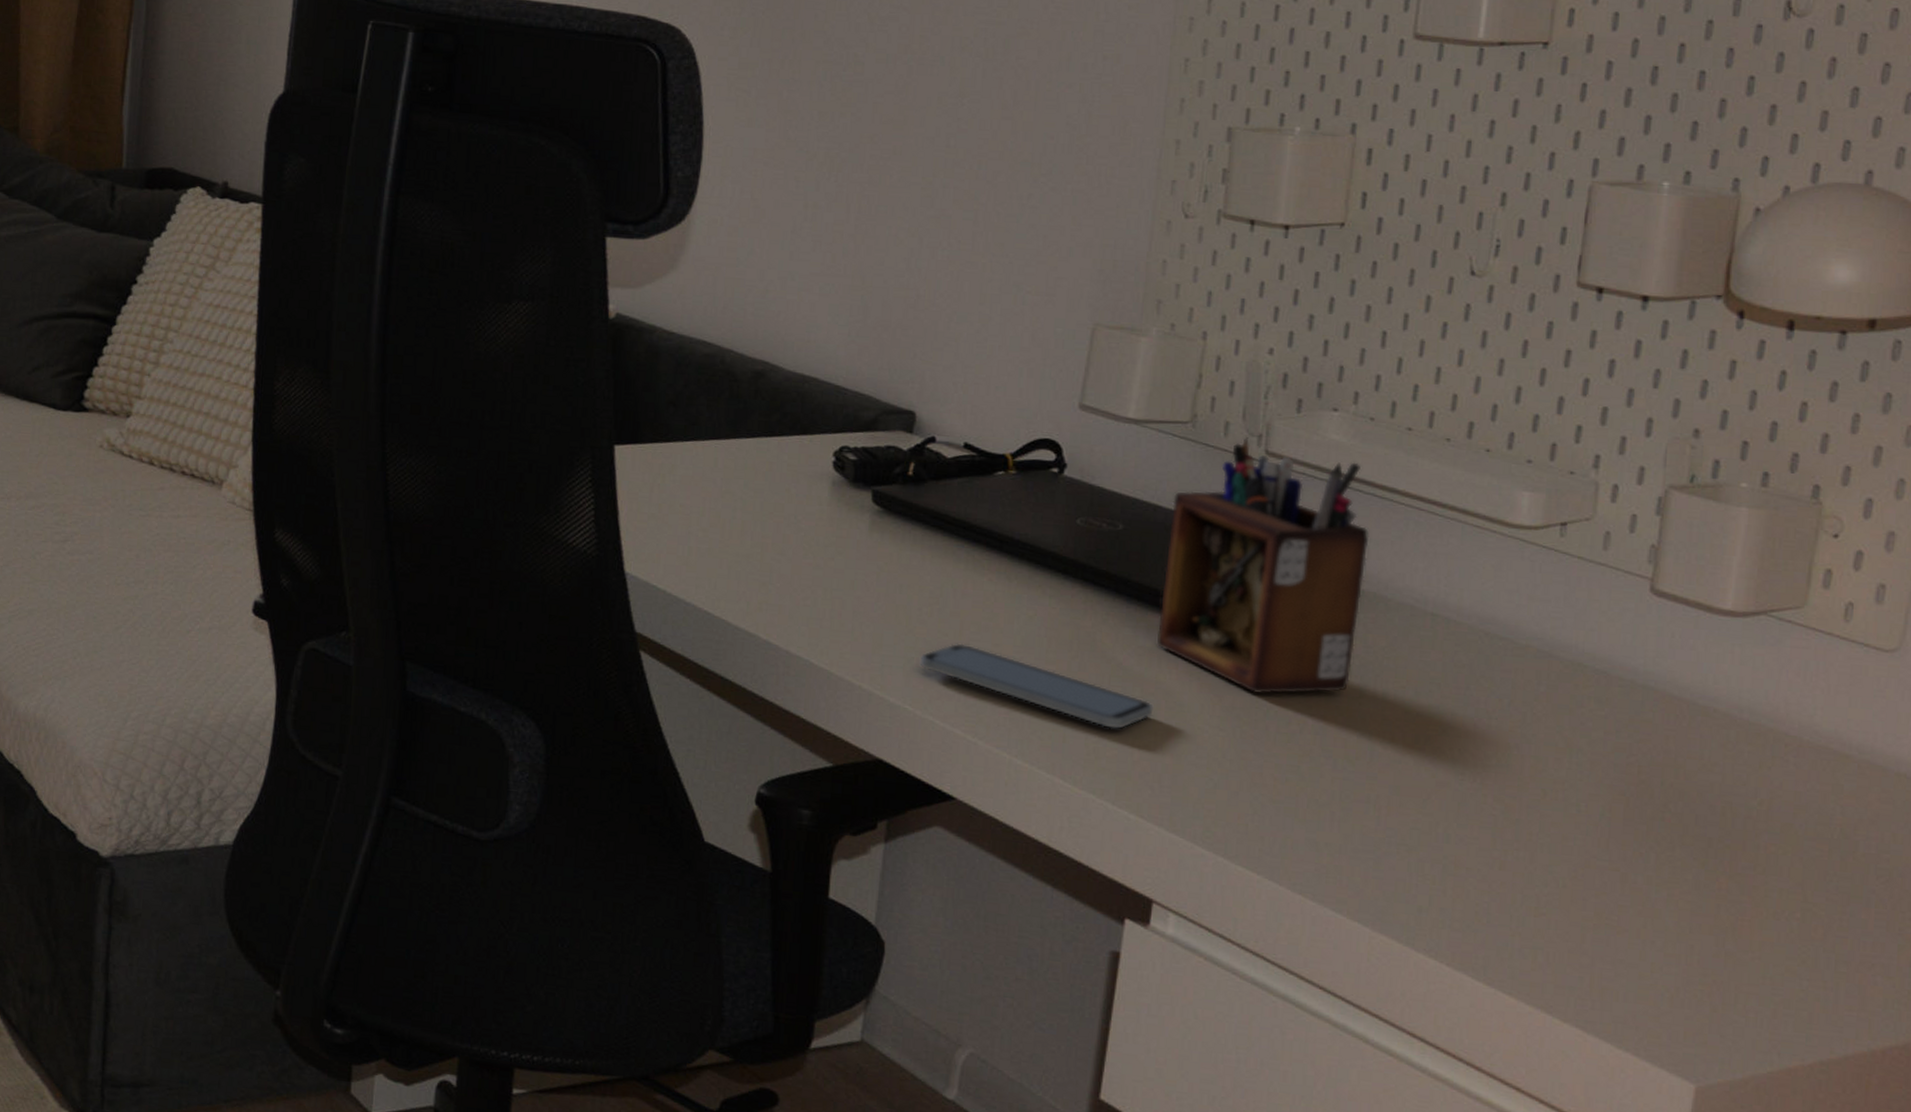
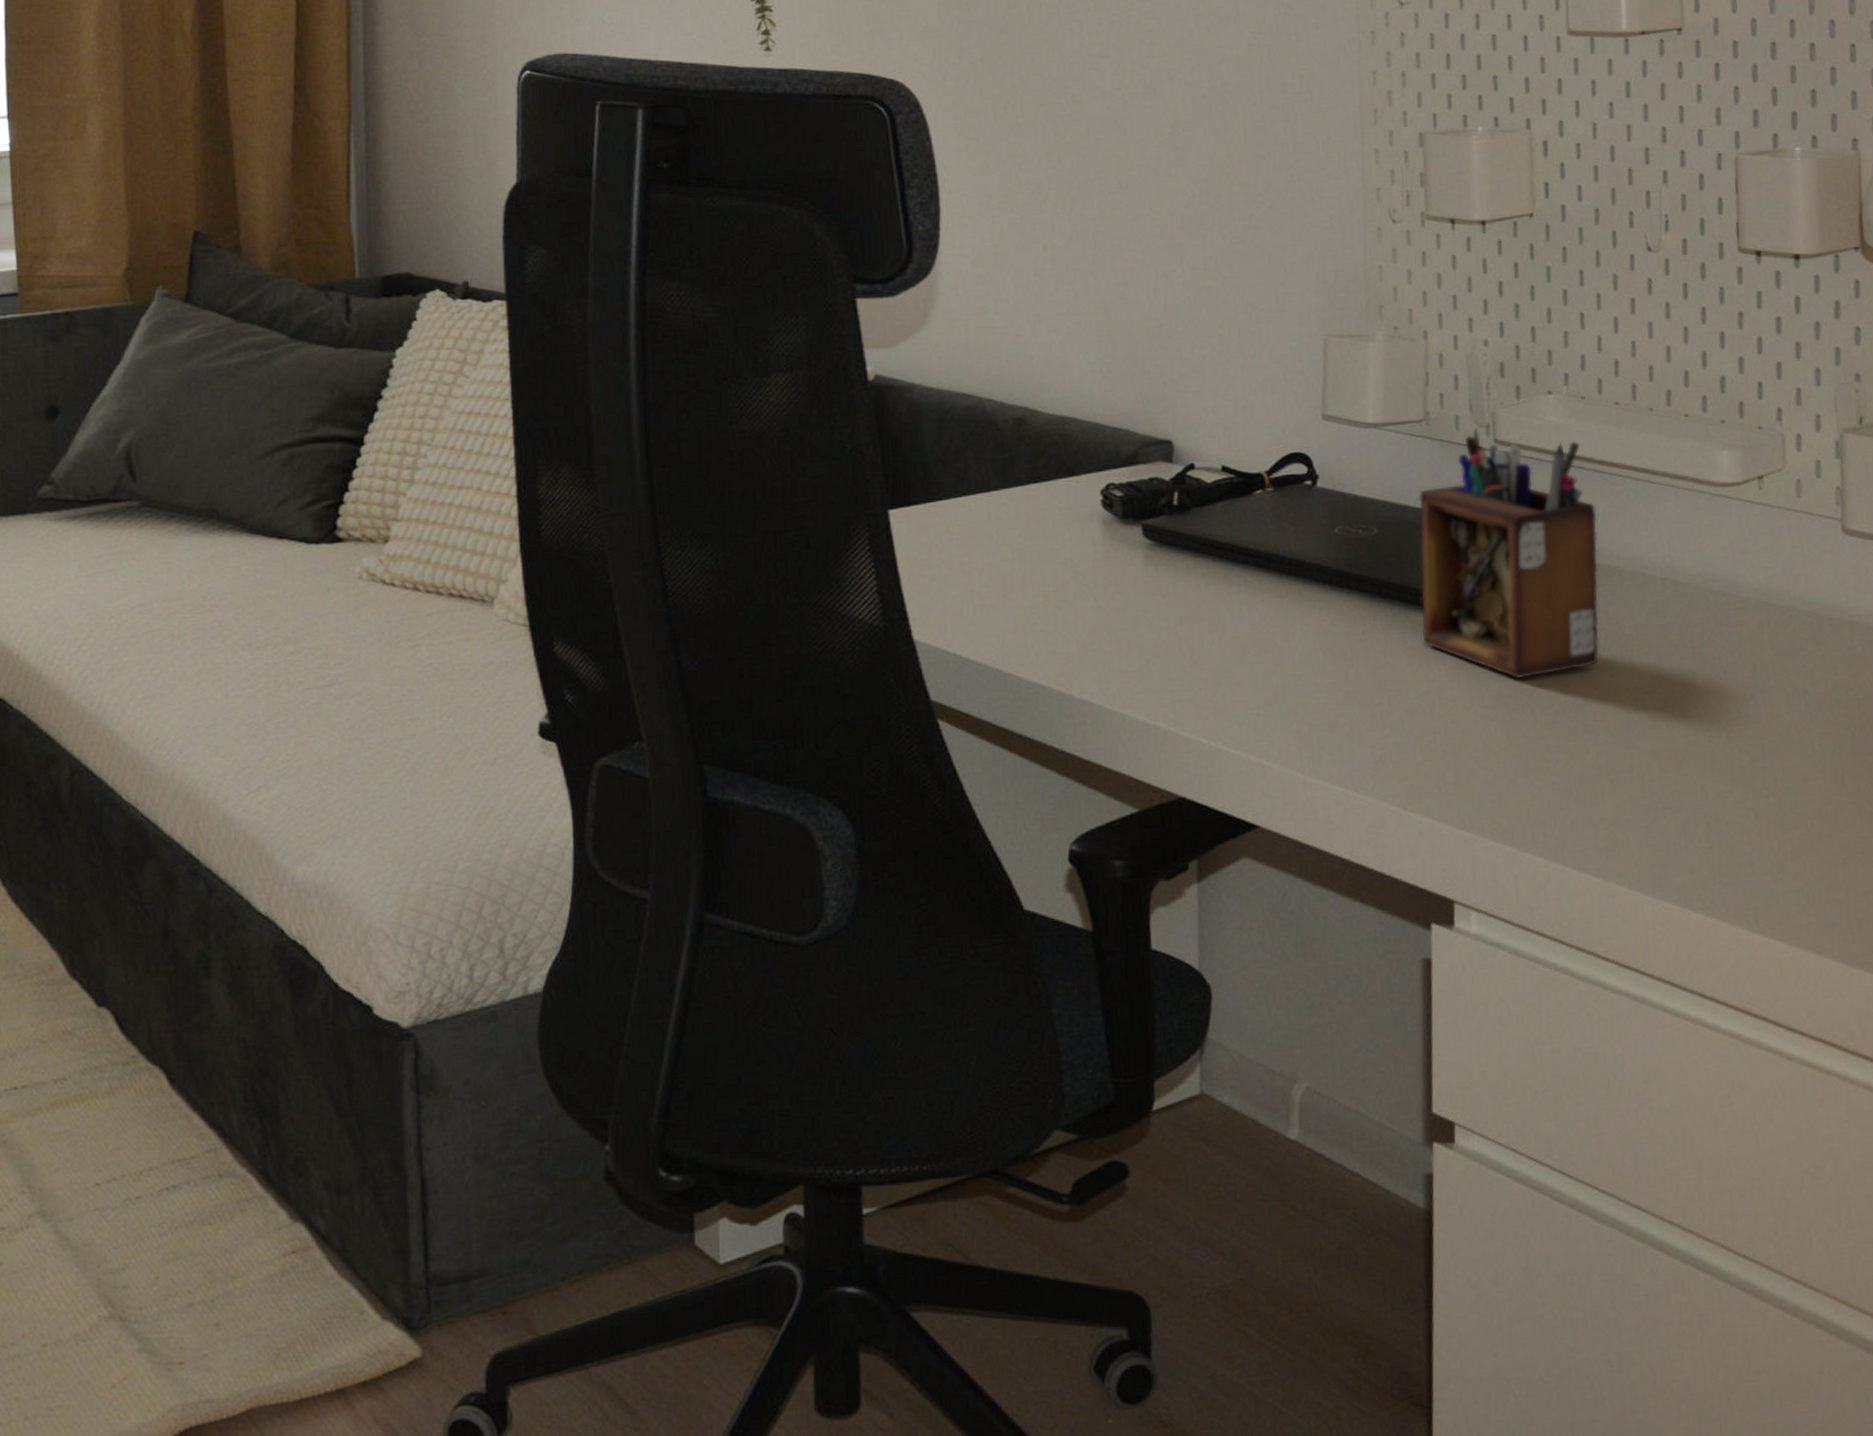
smartphone: present [919,643,1154,729] -> none [1207,667,1430,733]

